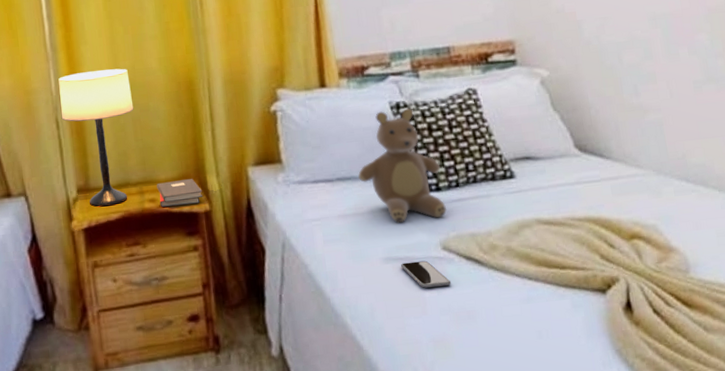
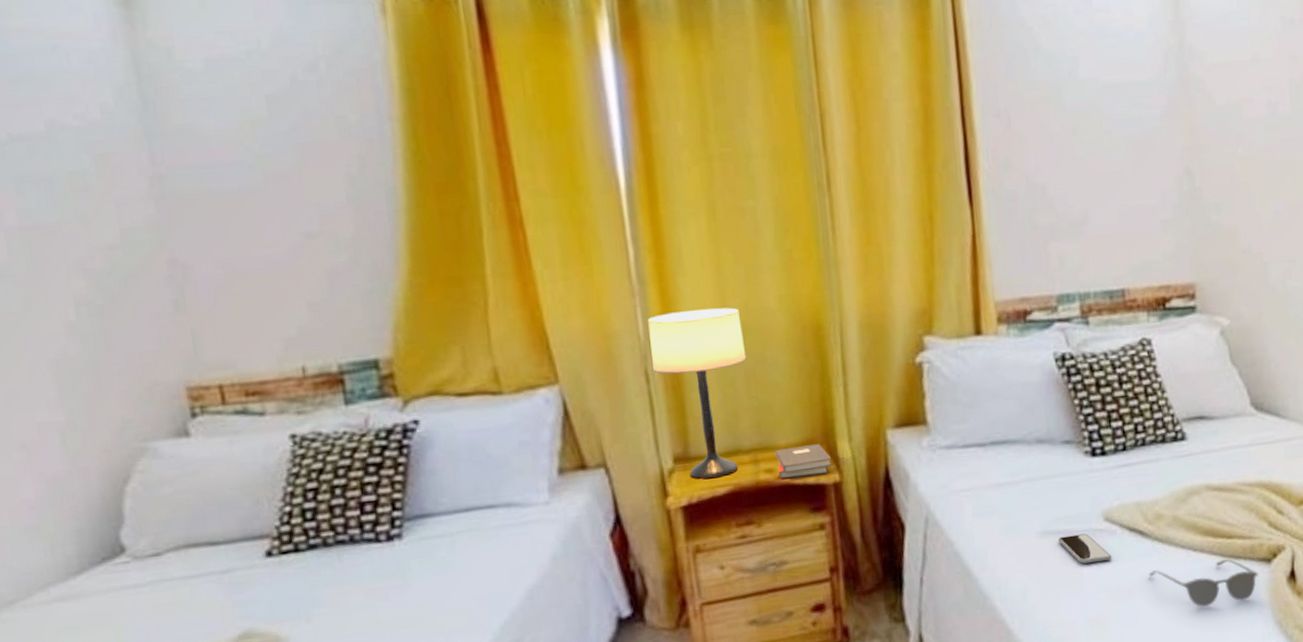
teddy bear: present [358,108,447,223] -> none [1015,360,1112,492]
sunglasses: none [486,288,594,334] -> present [1148,559,1258,608]

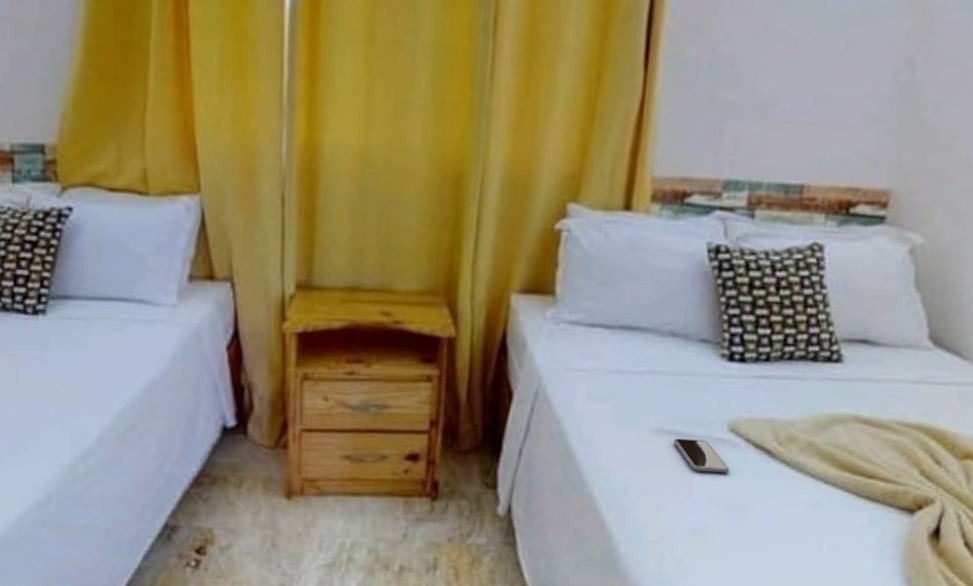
table lamp: present [648,307,747,480] -> none [289,139,382,312]
hardback book: present [775,443,832,478] -> none [394,293,450,327]
sunglasses: present [1148,559,1258,608] -> none [767,494,896,549]

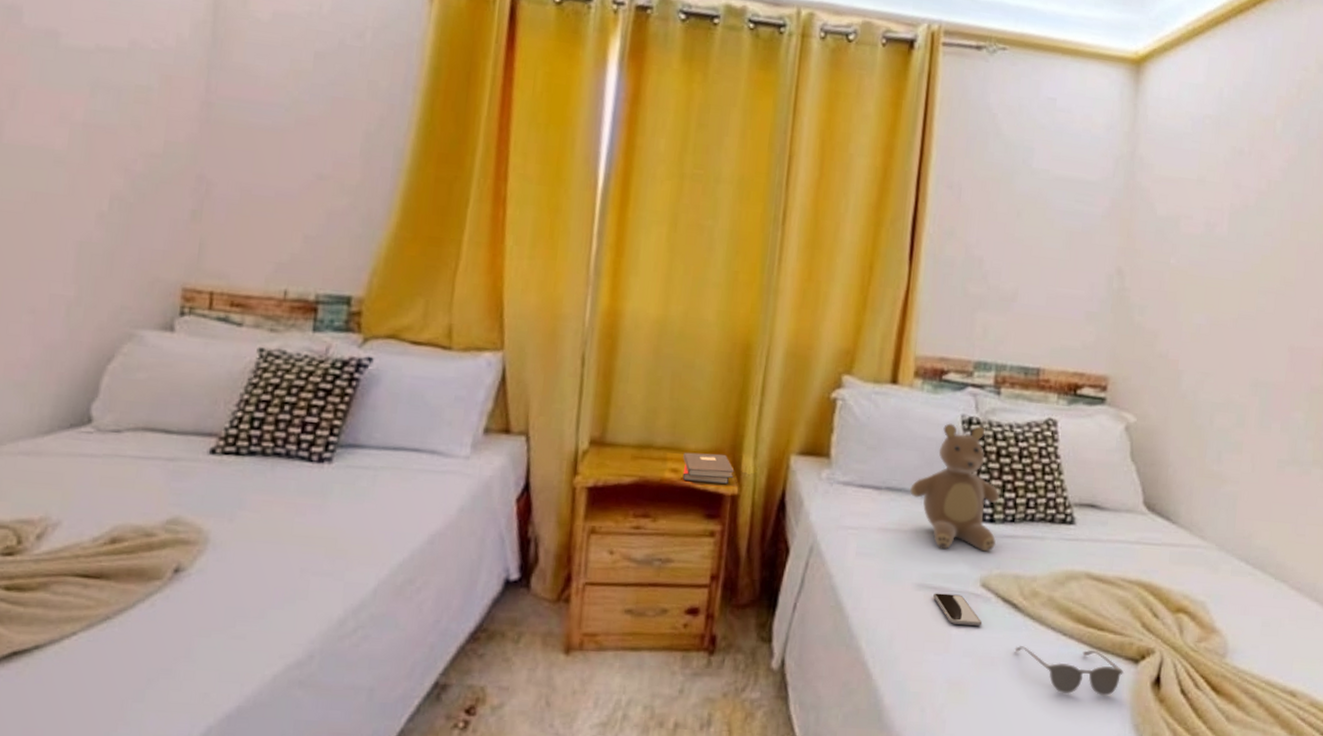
hardback book: none [394,293,450,327] -> present [682,452,735,485]
teddy bear: none [647,253,753,394] -> present [910,423,1000,552]
sunglasses: none [767,494,896,549] -> present [1015,646,1124,697]

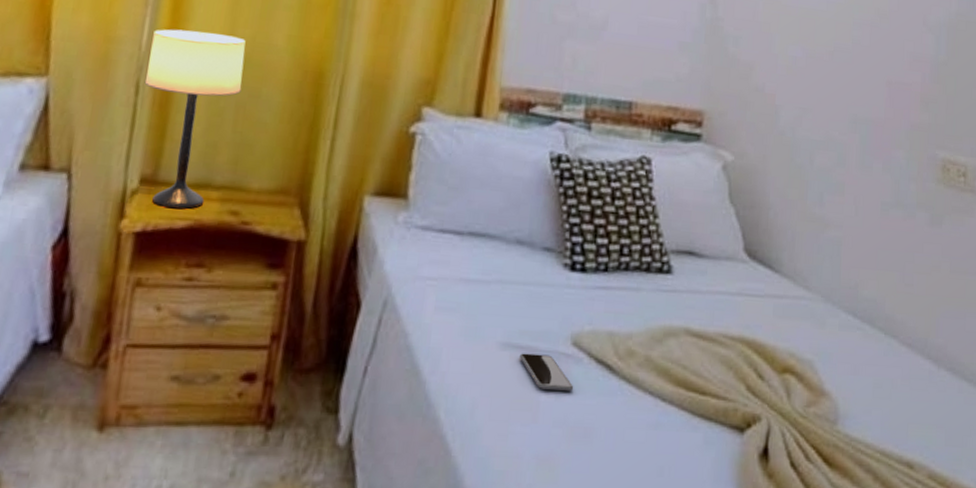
table lamp: none [589,306,679,467] -> present [144,29,246,210]
hardback book: present [682,452,735,485] -> none [243,192,302,230]
teddy bear: present [910,423,1000,552] -> none [494,161,592,306]
sunglasses: present [1015,646,1124,697] -> none [609,414,728,472]

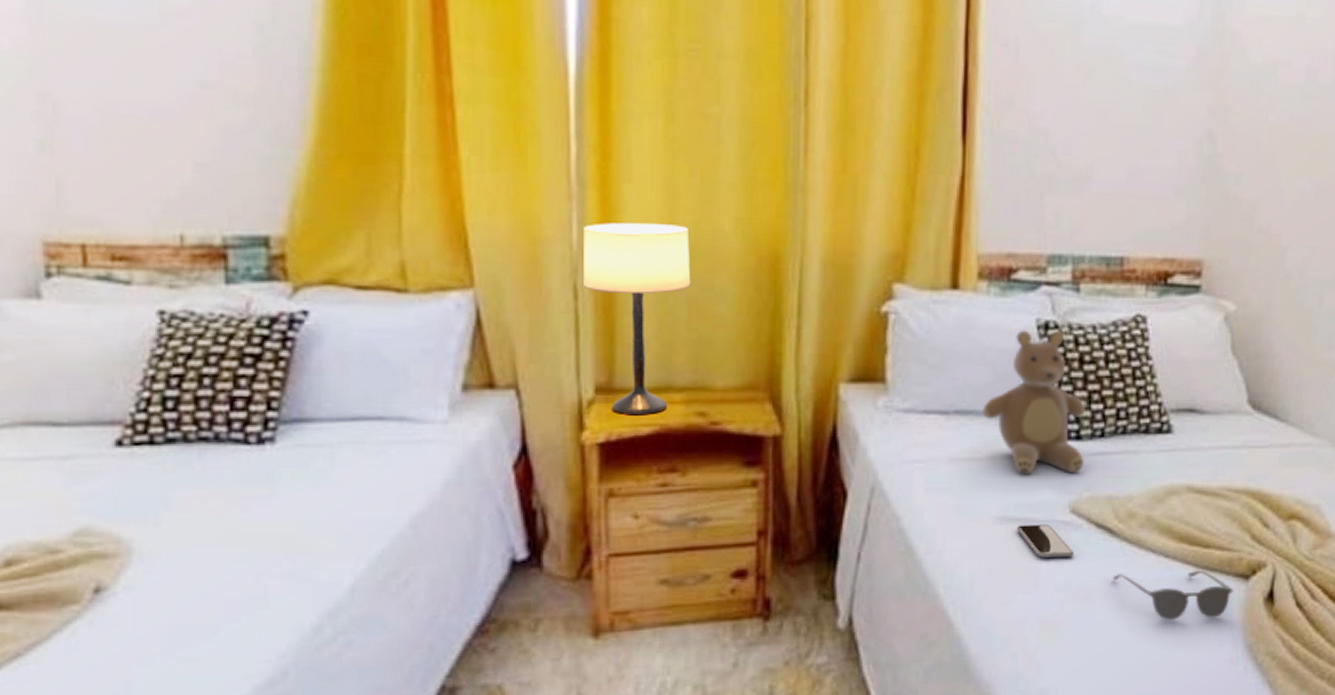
teddy bear: none [494,161,592,306] -> present [982,330,1086,474]
sunglasses: none [609,414,728,472] -> present [1112,571,1233,622]

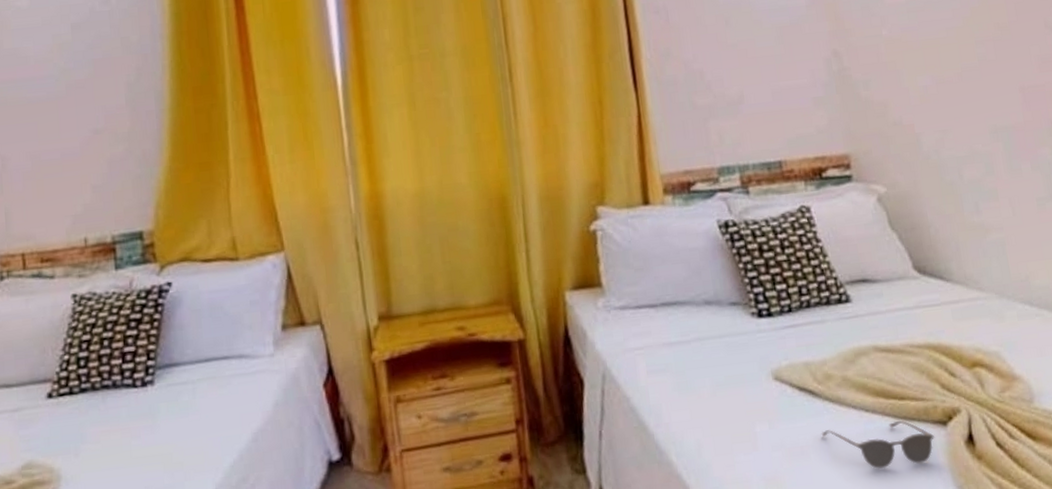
table lamp: present [582,222,691,416] -> none [358,184,441,336]
teddy bear: present [982,330,1086,474] -> none [684,227,779,351]
smartphone: present [1017,524,1075,558] -> none [730,392,784,422]

